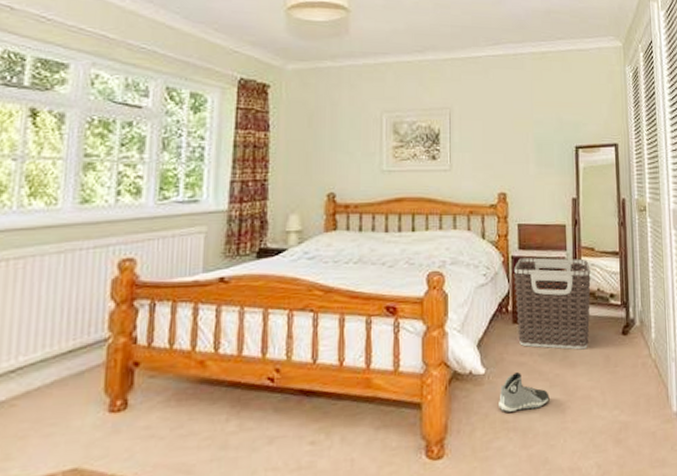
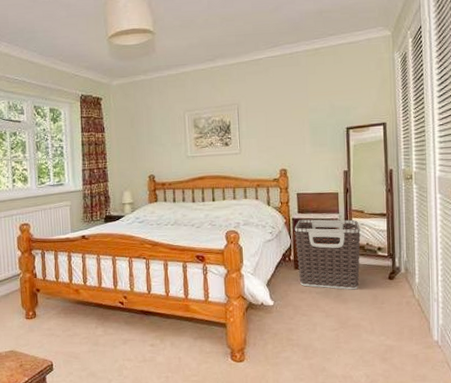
sneaker: present [499,372,550,414] -> none [285,305,326,334]

